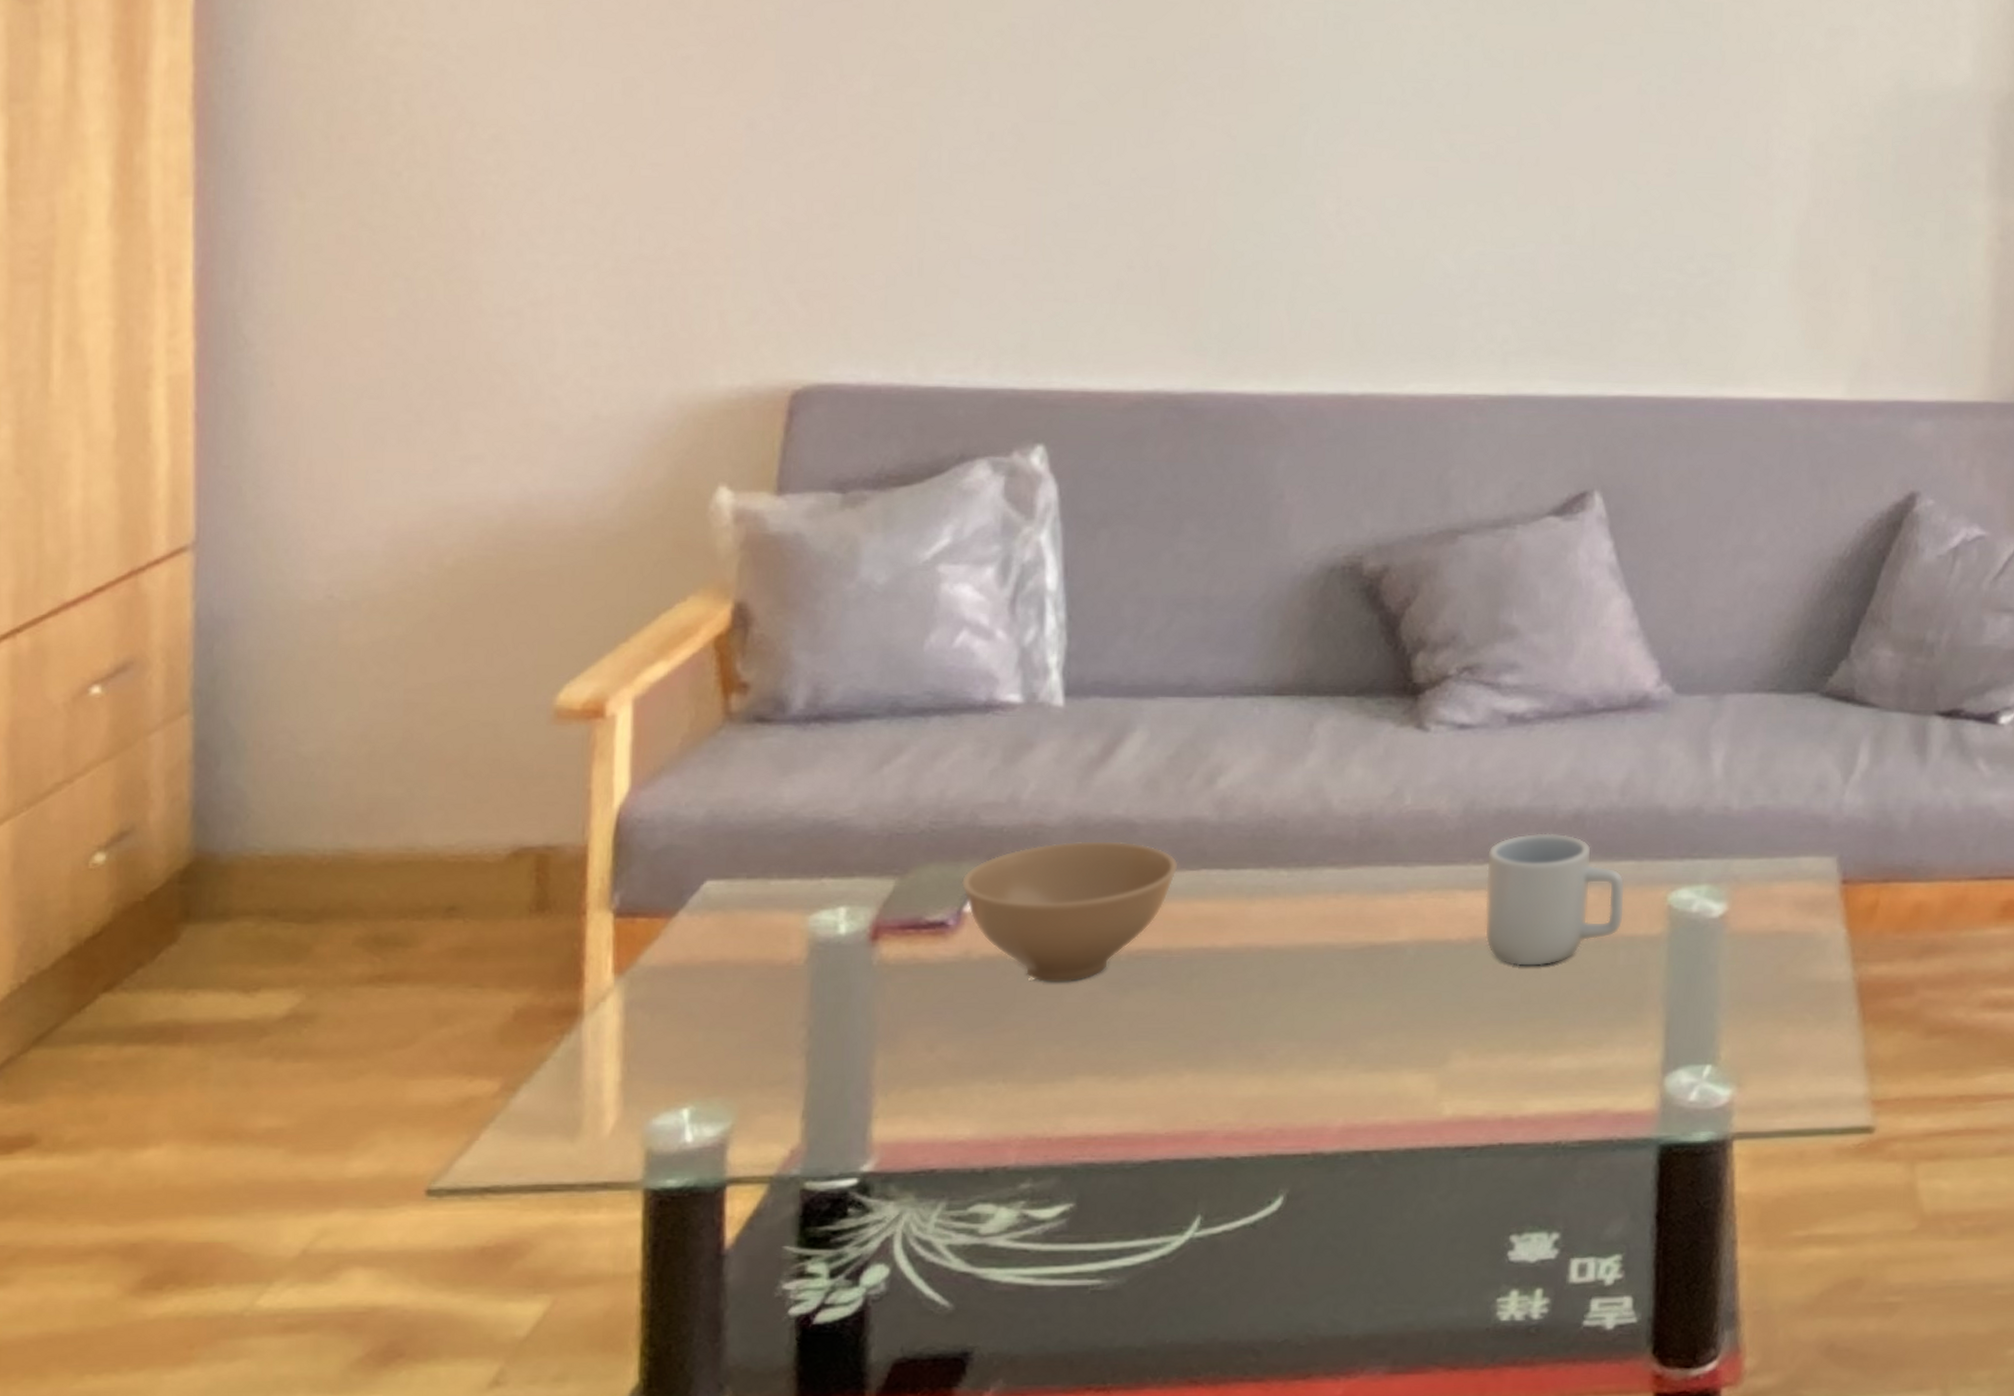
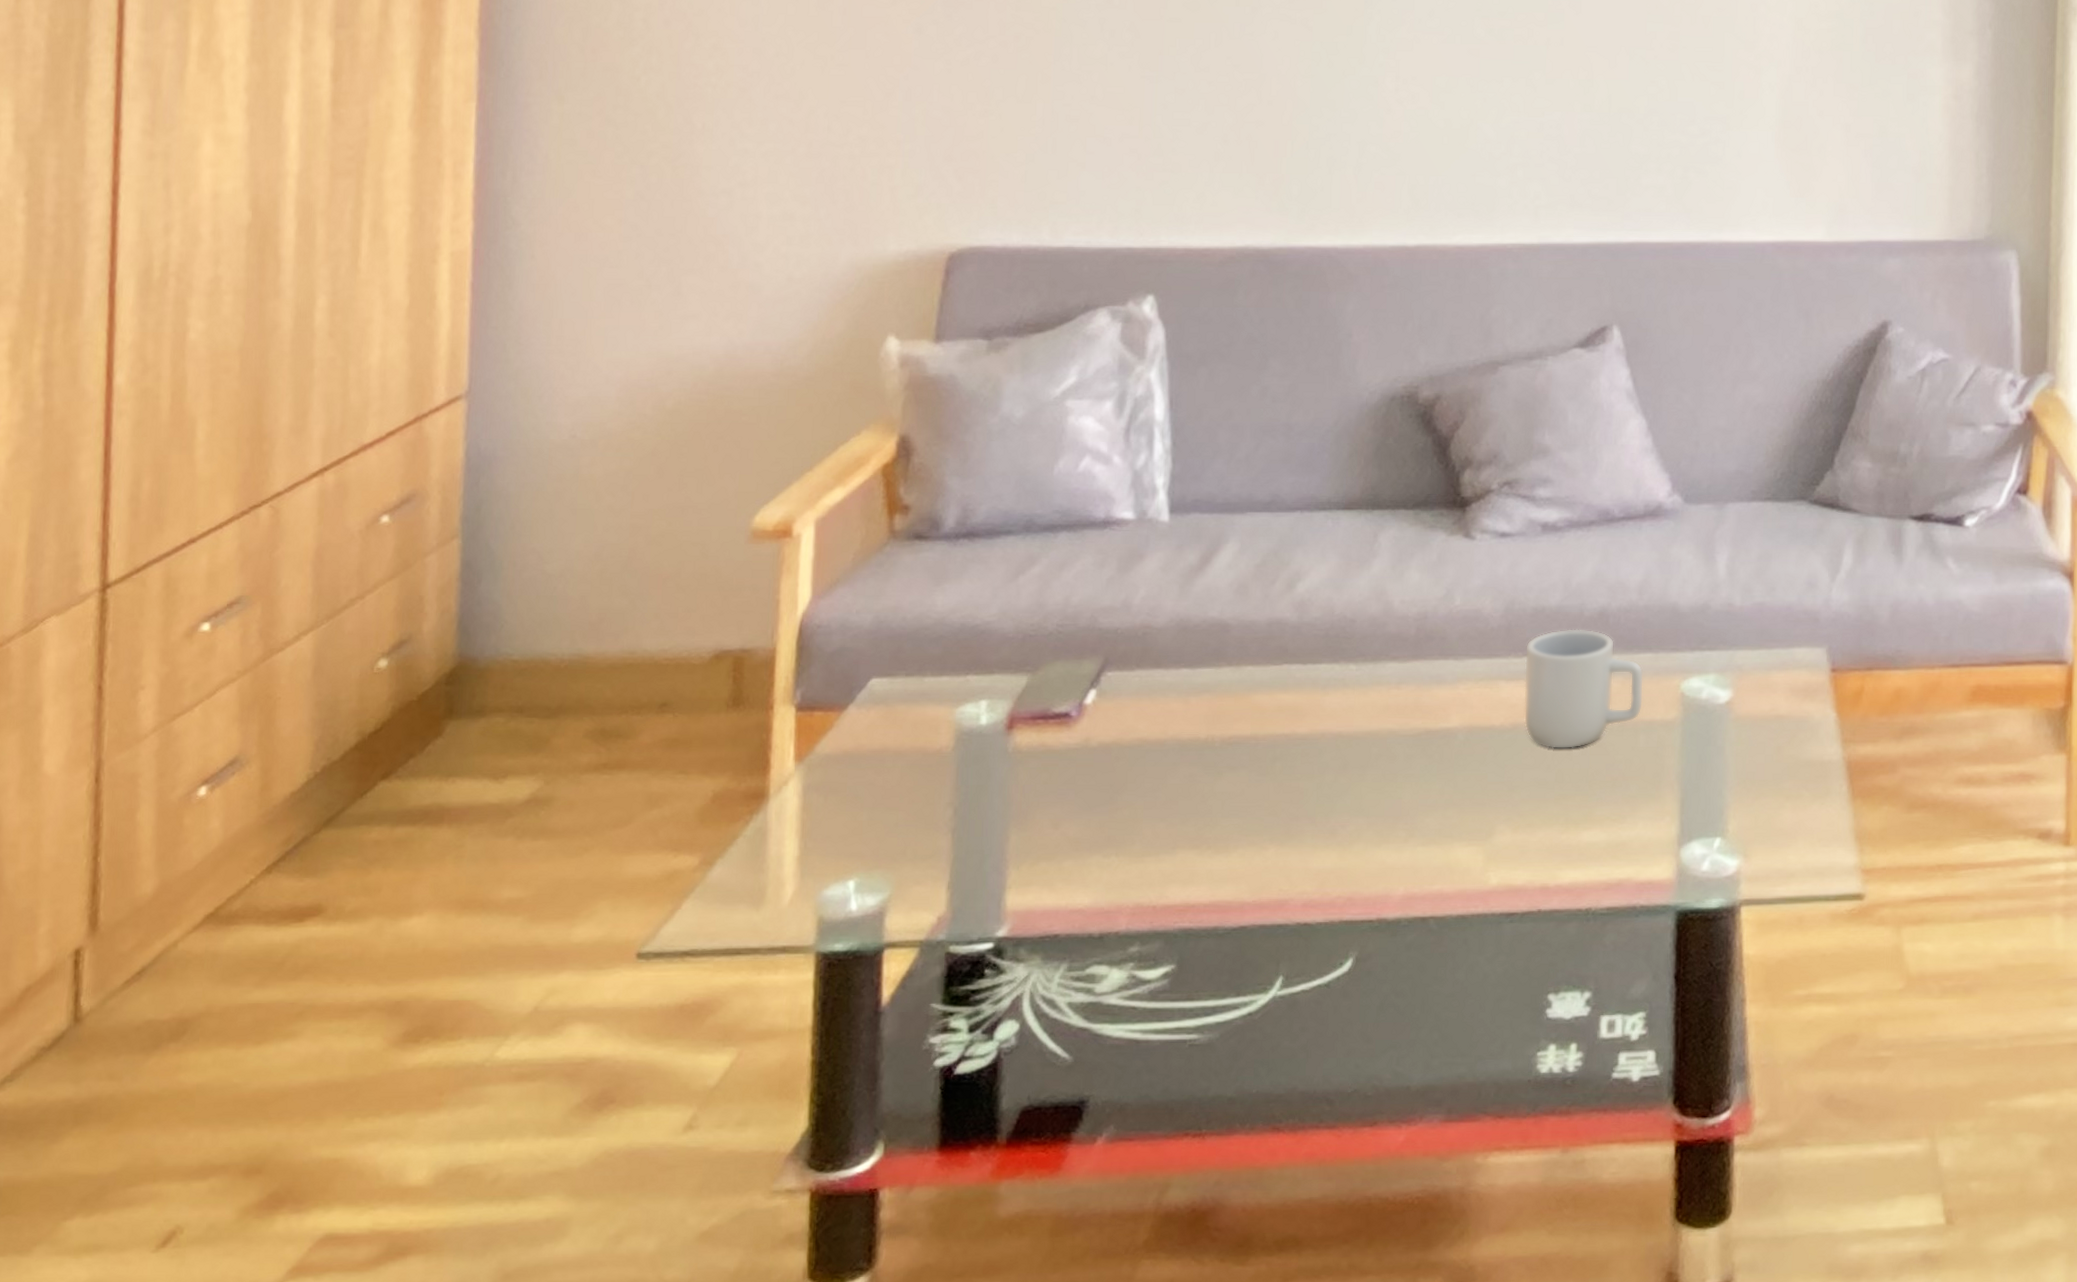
bowl: present [961,841,1178,983] -> none [1082,640,1264,767]

